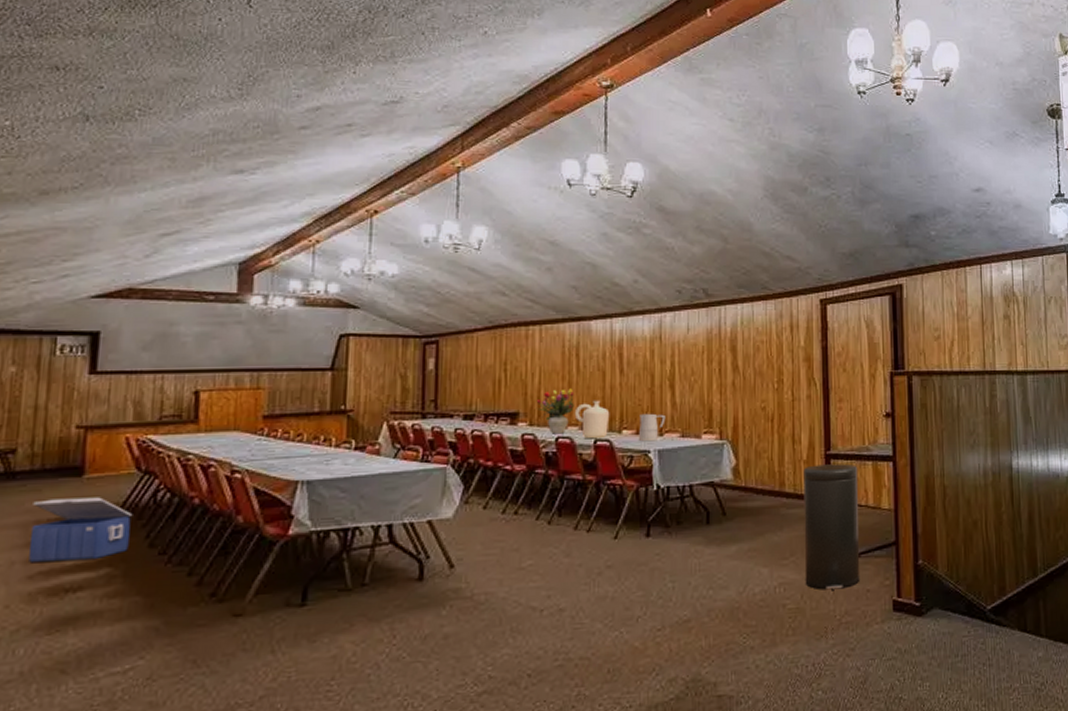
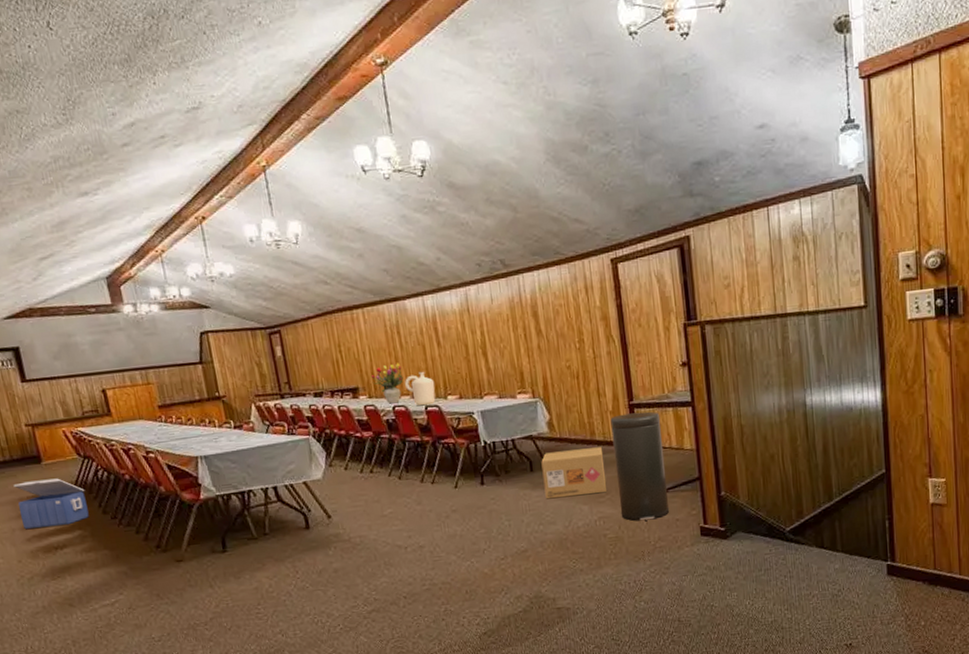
pitcher: present [639,413,666,442] -> none [460,379,483,405]
cardboard box: none [720,500,792,559] -> present [541,447,607,500]

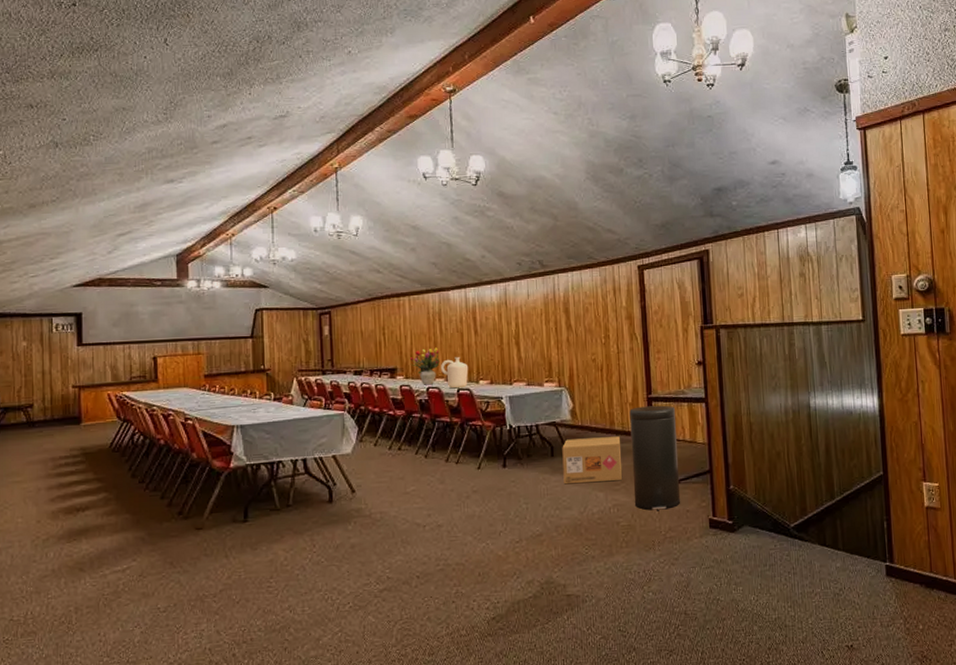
cooler: present [13,478,89,530] -> none [48,440,118,490]

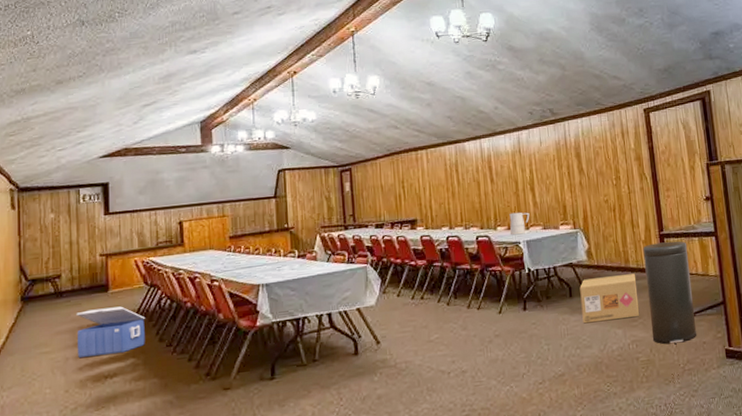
cooler: none [48,440,118,490] -> present [76,306,146,359]
flower arrangement: present [409,347,440,385] -> none [429,197,458,235]
water jug: present [440,356,469,389] -> none [458,204,487,237]
pitcher: none [492,366,514,390] -> present [509,212,530,235]

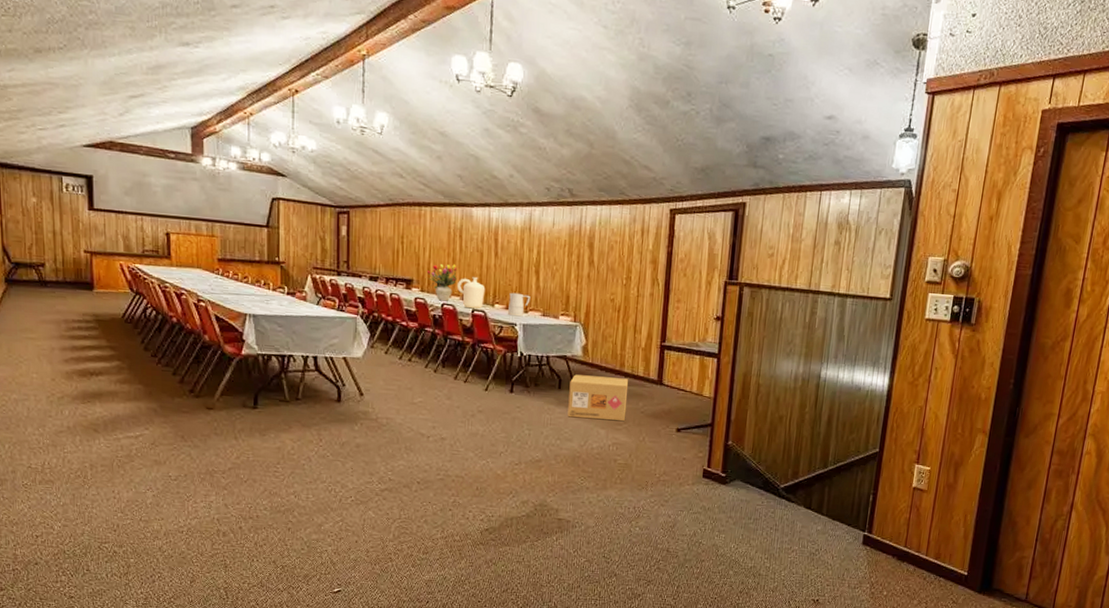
cooler: present [76,306,146,359] -> none [61,305,131,354]
flower arrangement: none [429,197,458,235] -> present [426,264,457,302]
water jug: none [458,204,487,237] -> present [456,276,486,310]
pedal bin: present [643,241,697,345] -> none [633,352,687,455]

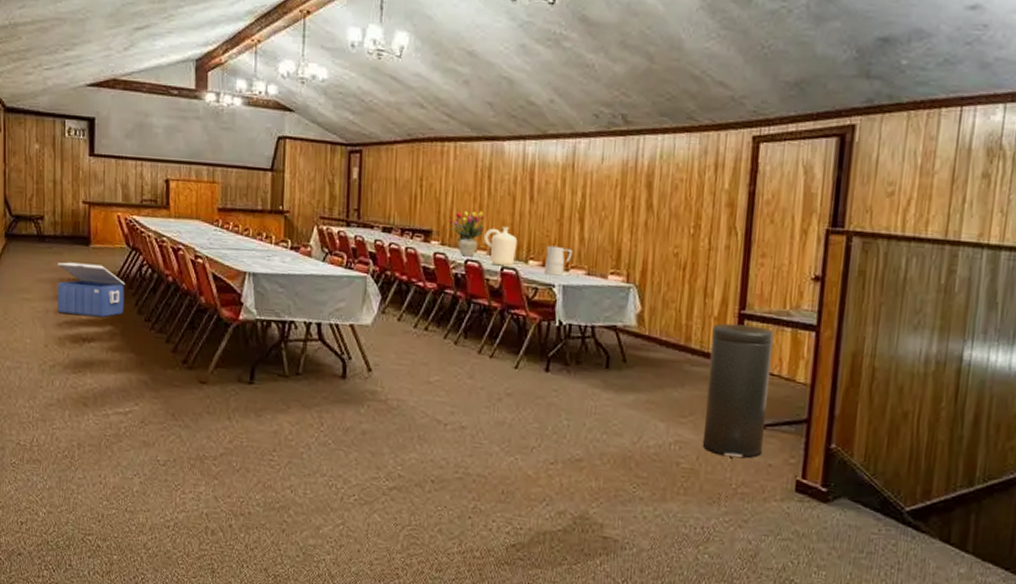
cooler: none [61,305,131,354] -> present [57,262,126,318]
cardboard box: present [567,374,629,422] -> none [617,350,697,413]
pedal bin: none [633,352,687,455] -> present [702,323,775,459]

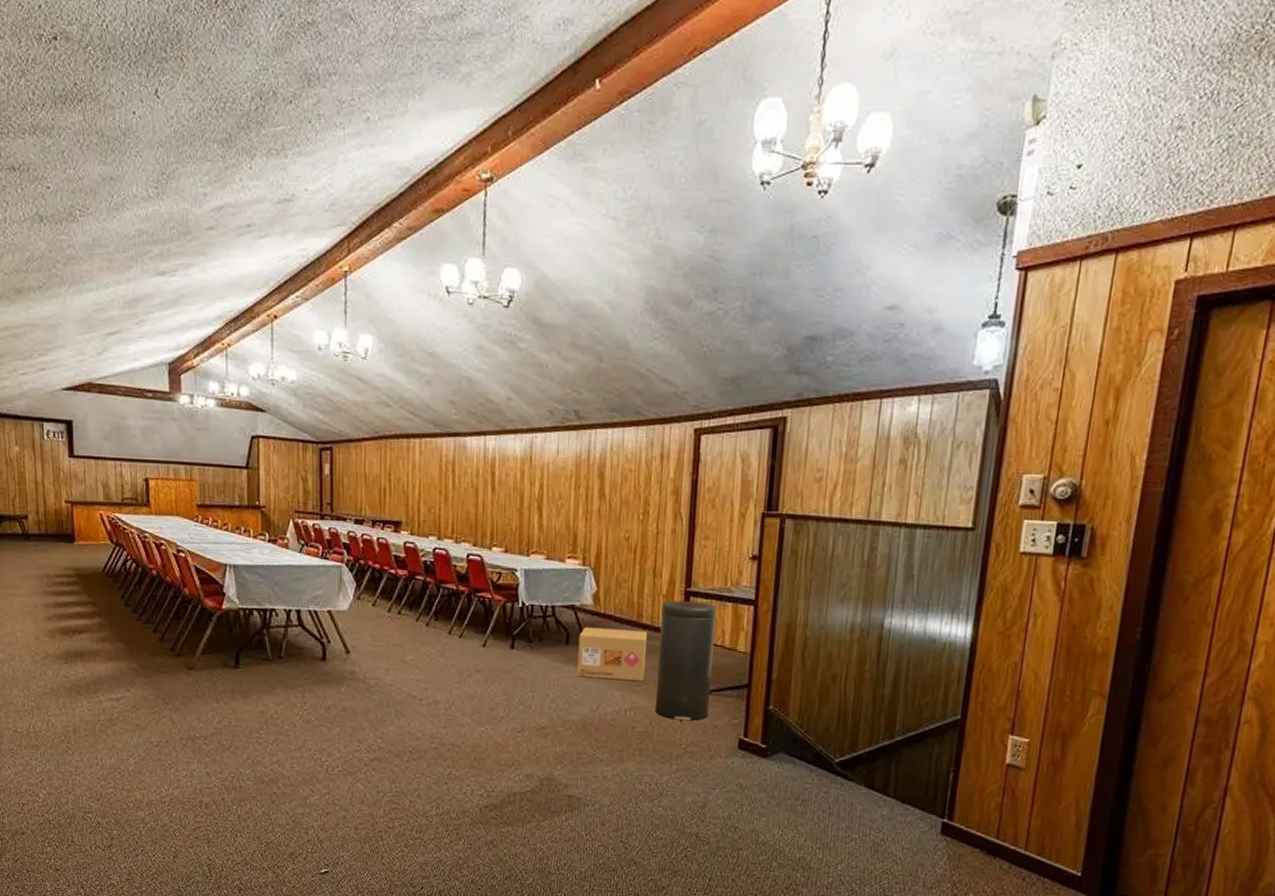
cooler: present [57,262,126,318] -> none [44,559,111,611]
flower arrangement: present [448,211,485,257] -> none [416,502,450,546]
water jug: present [483,225,518,267] -> none [449,515,482,554]
pitcher: present [545,245,573,276] -> none [507,533,533,561]
cardboard box: none [617,350,697,413] -> present [577,627,648,682]

